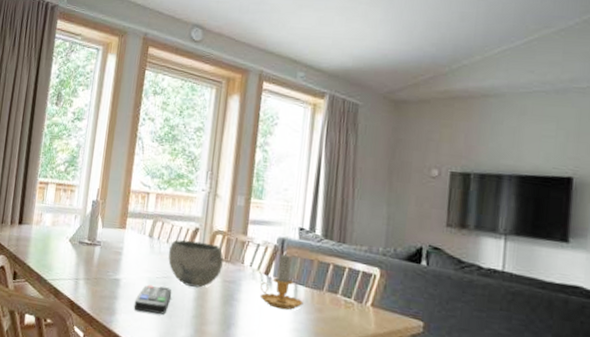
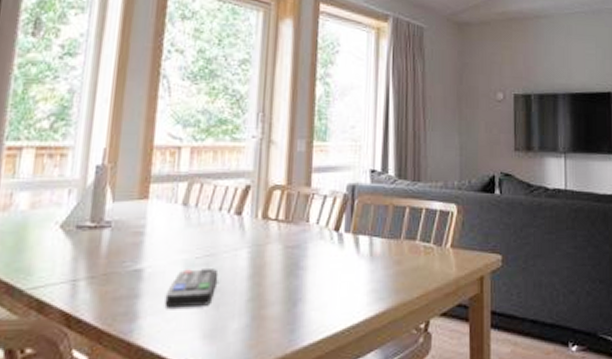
bowl: present [168,240,224,288] -> none [211,202,284,261]
candle: present [259,253,304,311] -> none [330,201,381,270]

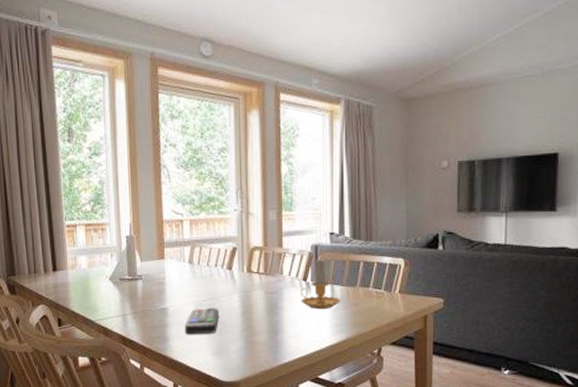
candle: none [330,201,381,270] -> present [301,258,341,310]

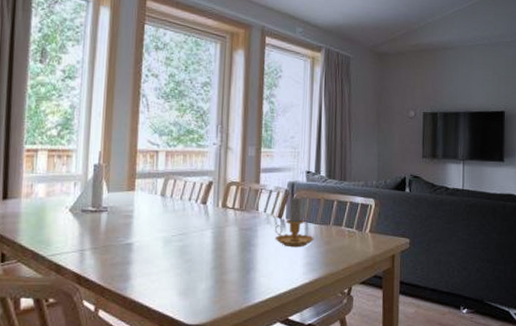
remote control: present [184,308,220,334] -> none [150,244,190,273]

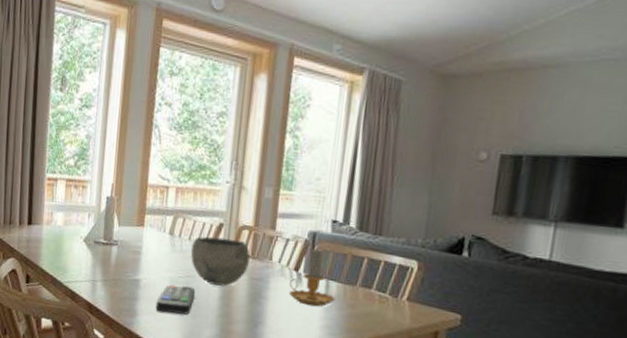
remote control: none [150,244,190,273] -> present [155,284,196,315]
bowl: none [183,194,239,239] -> present [191,236,250,286]

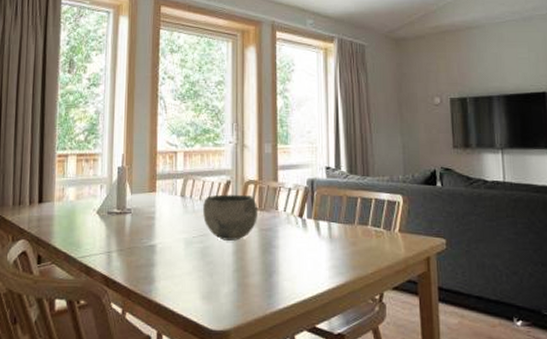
remote control: present [155,284,196,315] -> none [173,246,211,275]
candle: present [288,247,335,307] -> none [296,193,338,249]

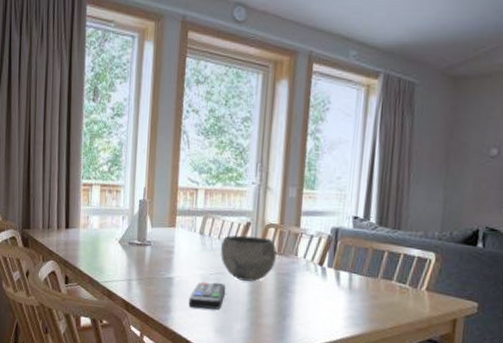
remote control: none [173,246,211,275] -> present [188,281,226,310]

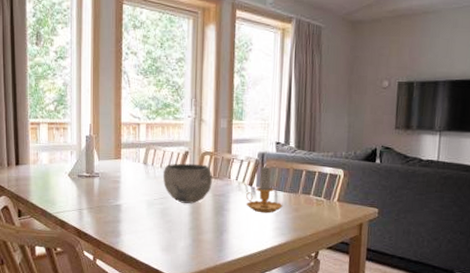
remote control: present [188,281,226,310] -> none [136,206,170,231]
candle: none [314,243,358,299] -> present [246,165,283,213]

